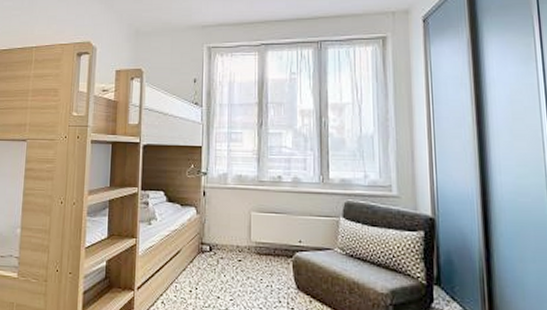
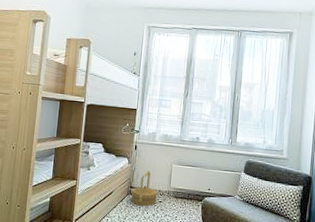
basket: none [202,221,236,268] -> present [131,171,158,207]

